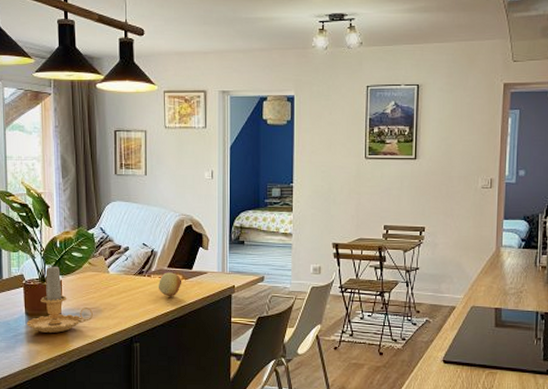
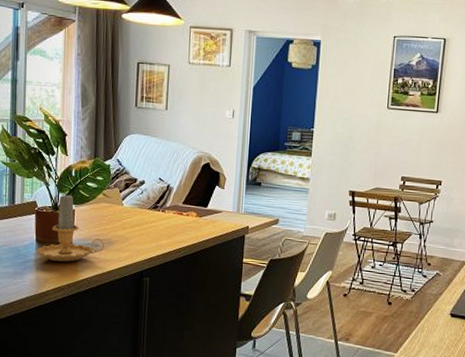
fruit: present [158,272,182,297] -> none [171,208,197,234]

